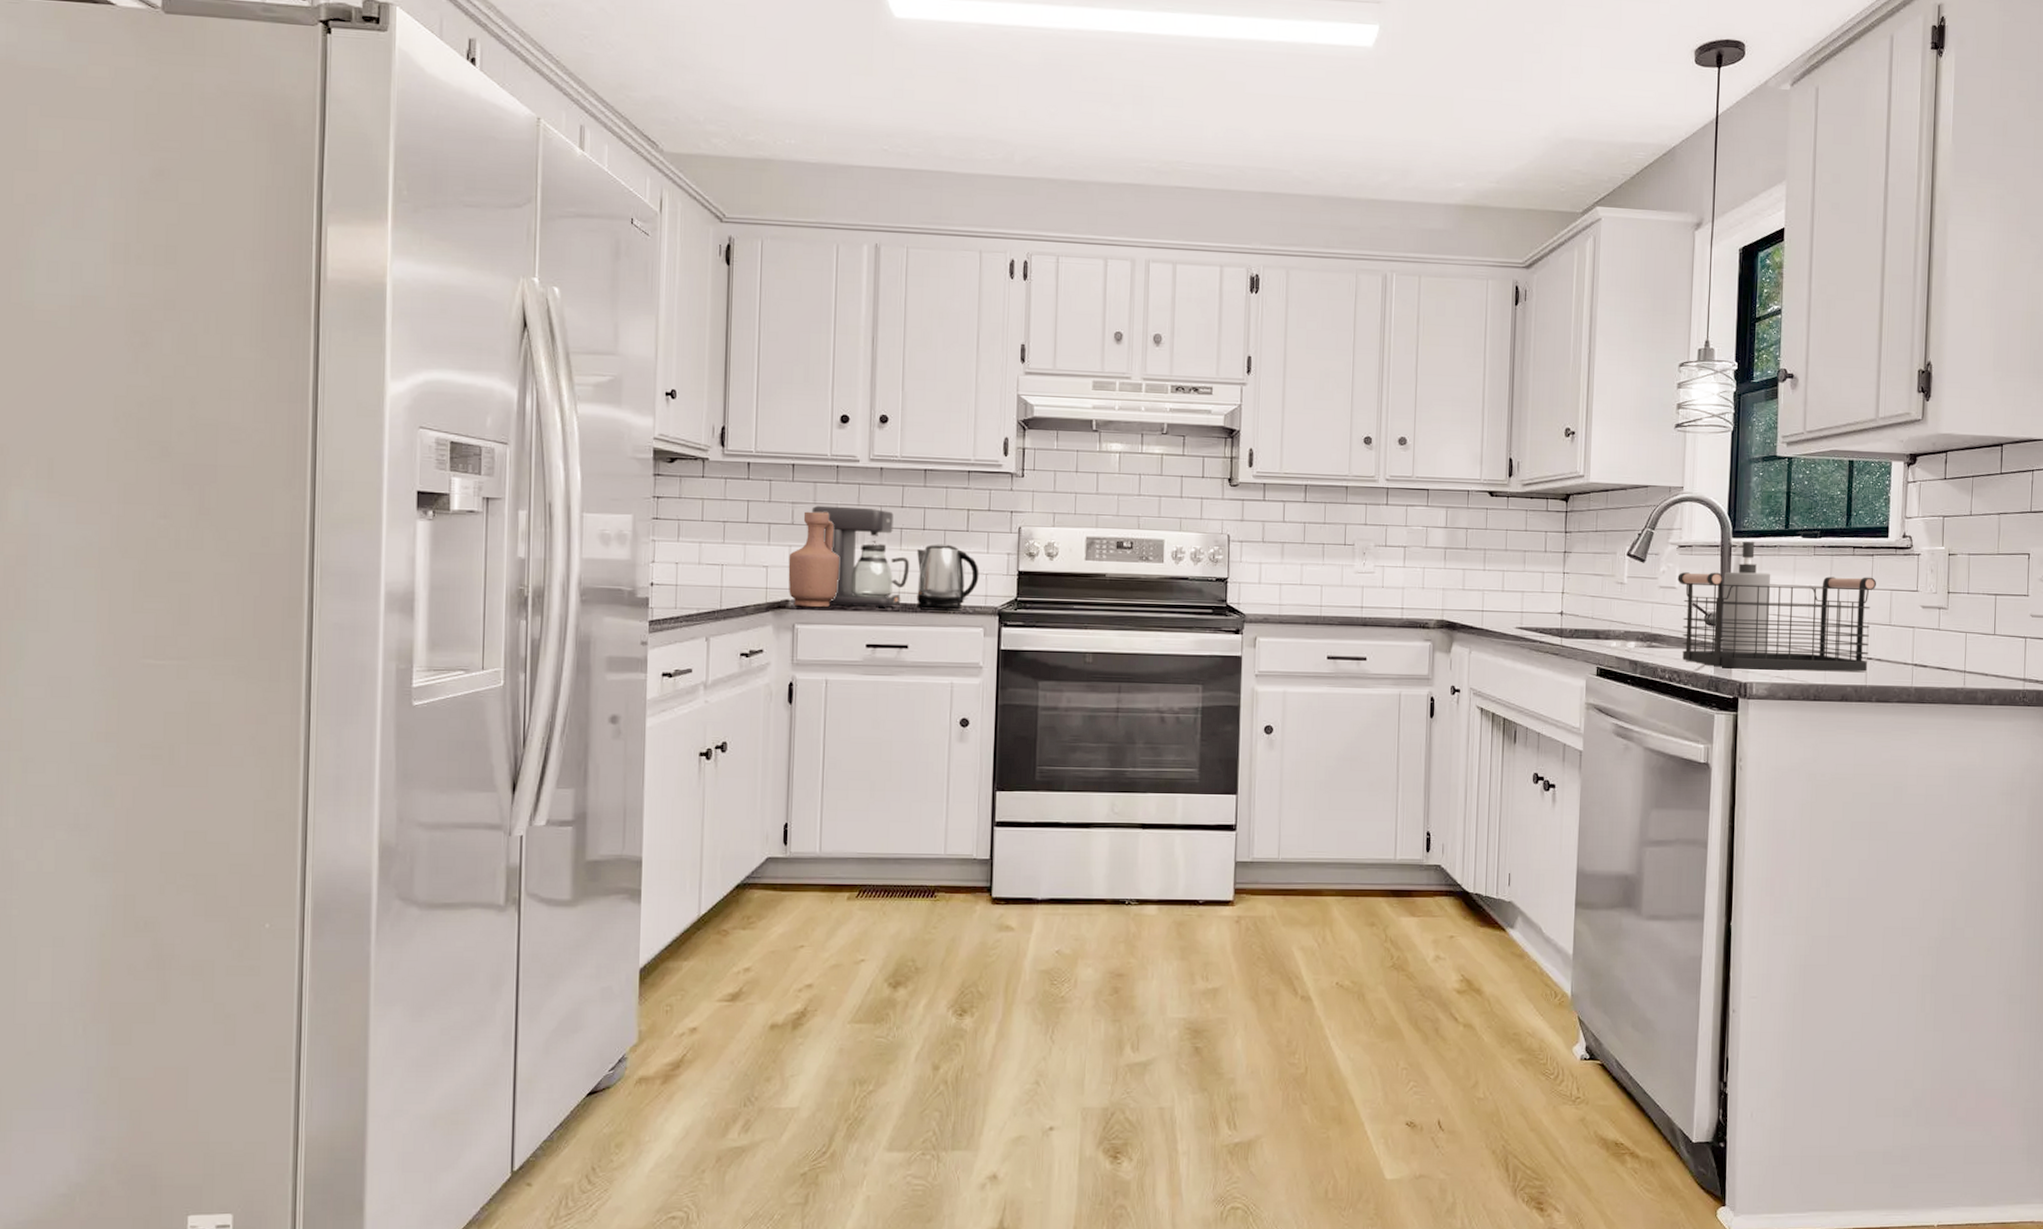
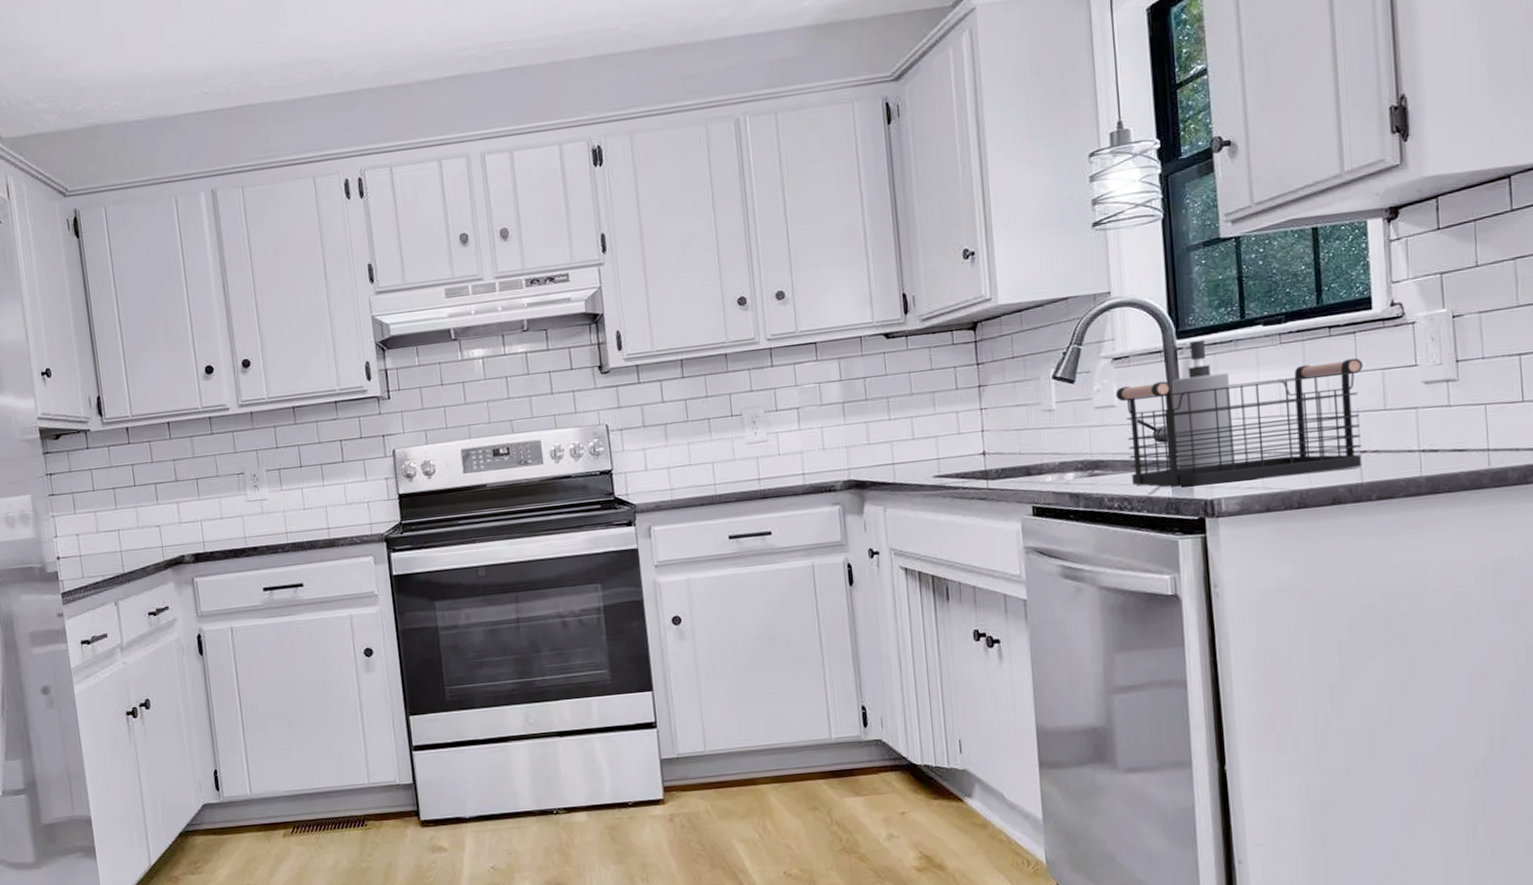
ceramic jug: present [788,511,840,608] -> none [177,464,228,561]
coffee maker: present [811,505,910,609] -> none [192,453,294,554]
kettle: present [915,543,979,611] -> none [297,477,362,546]

